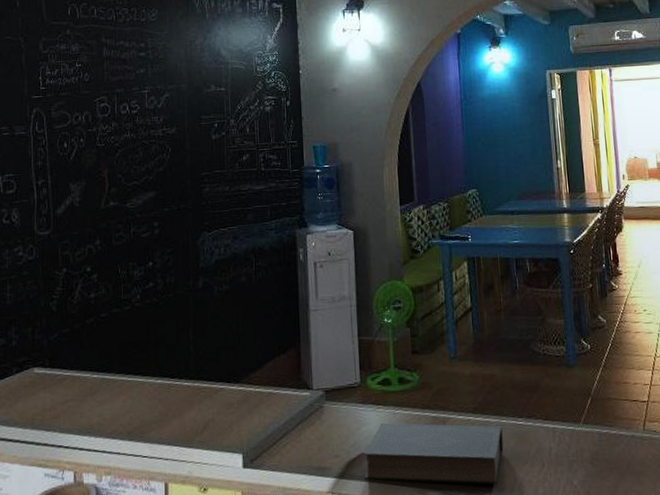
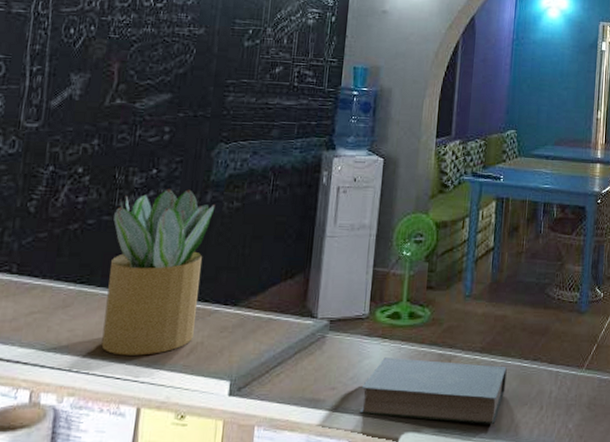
potted plant: none [122,278,207,436] -> present [101,189,216,356]

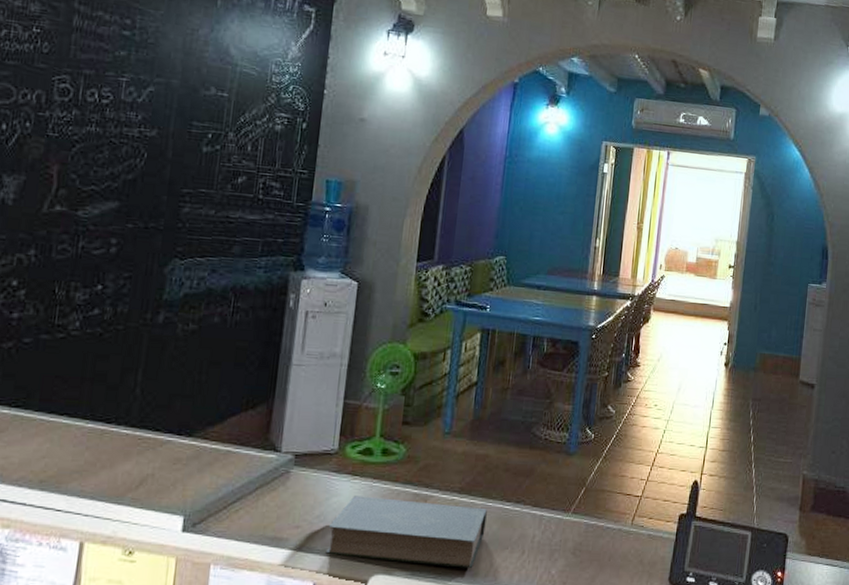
potted plant: present [101,189,216,356] -> none [40,307,169,487]

